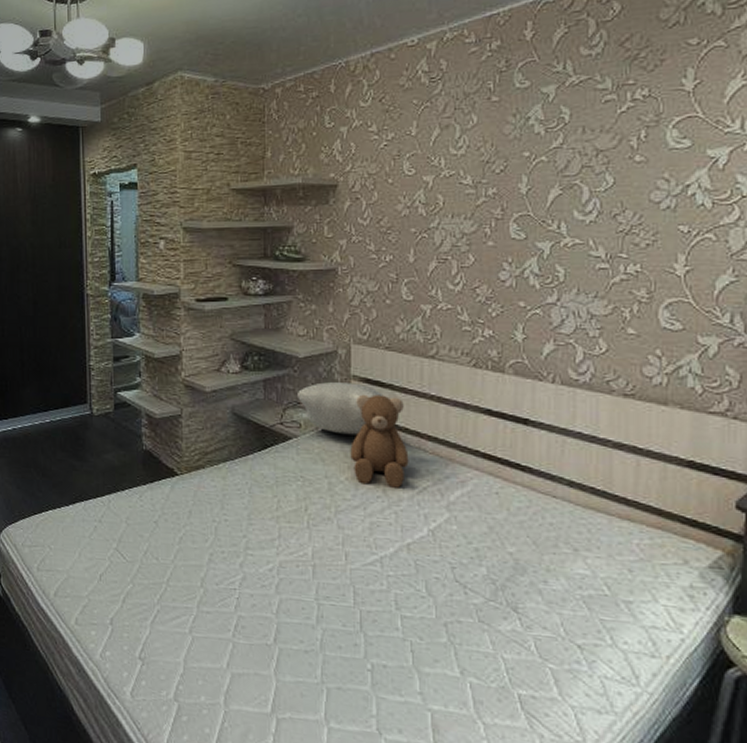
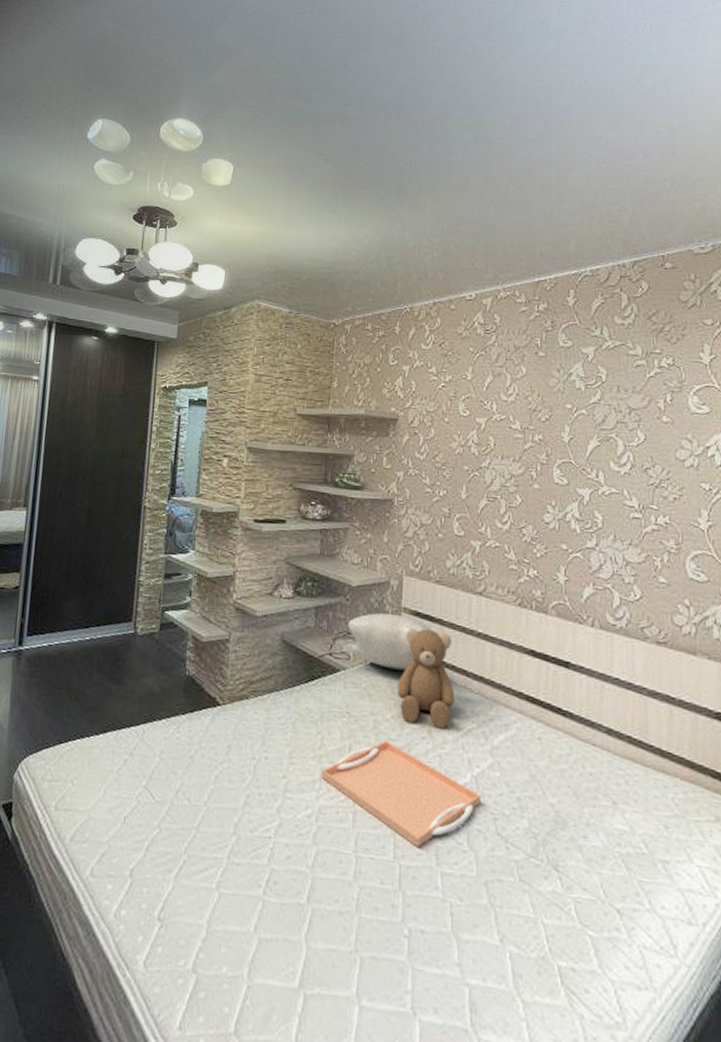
serving tray: none [279,501,438,595] -> present [321,741,481,848]

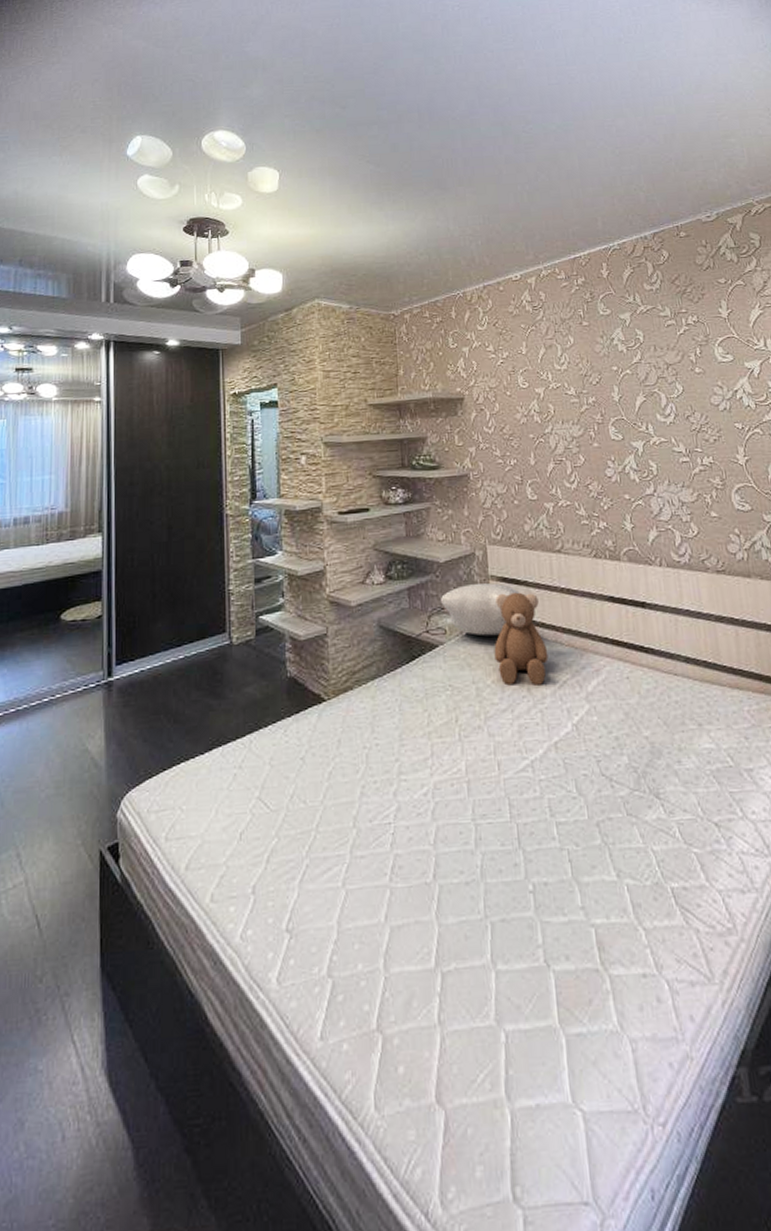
serving tray: present [321,741,481,848] -> none [432,706,584,804]

